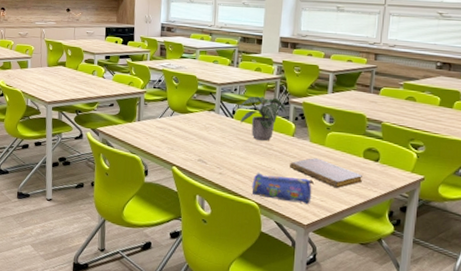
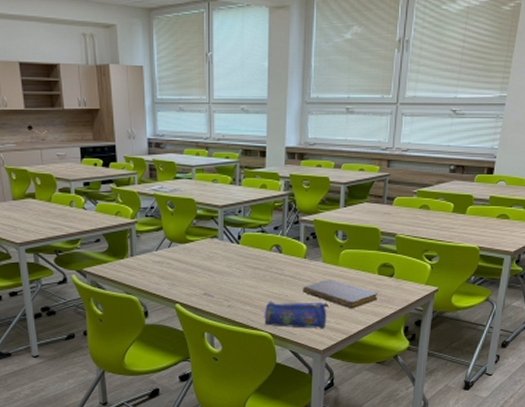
potted plant: present [239,96,287,141] -> none [245,217,297,267]

